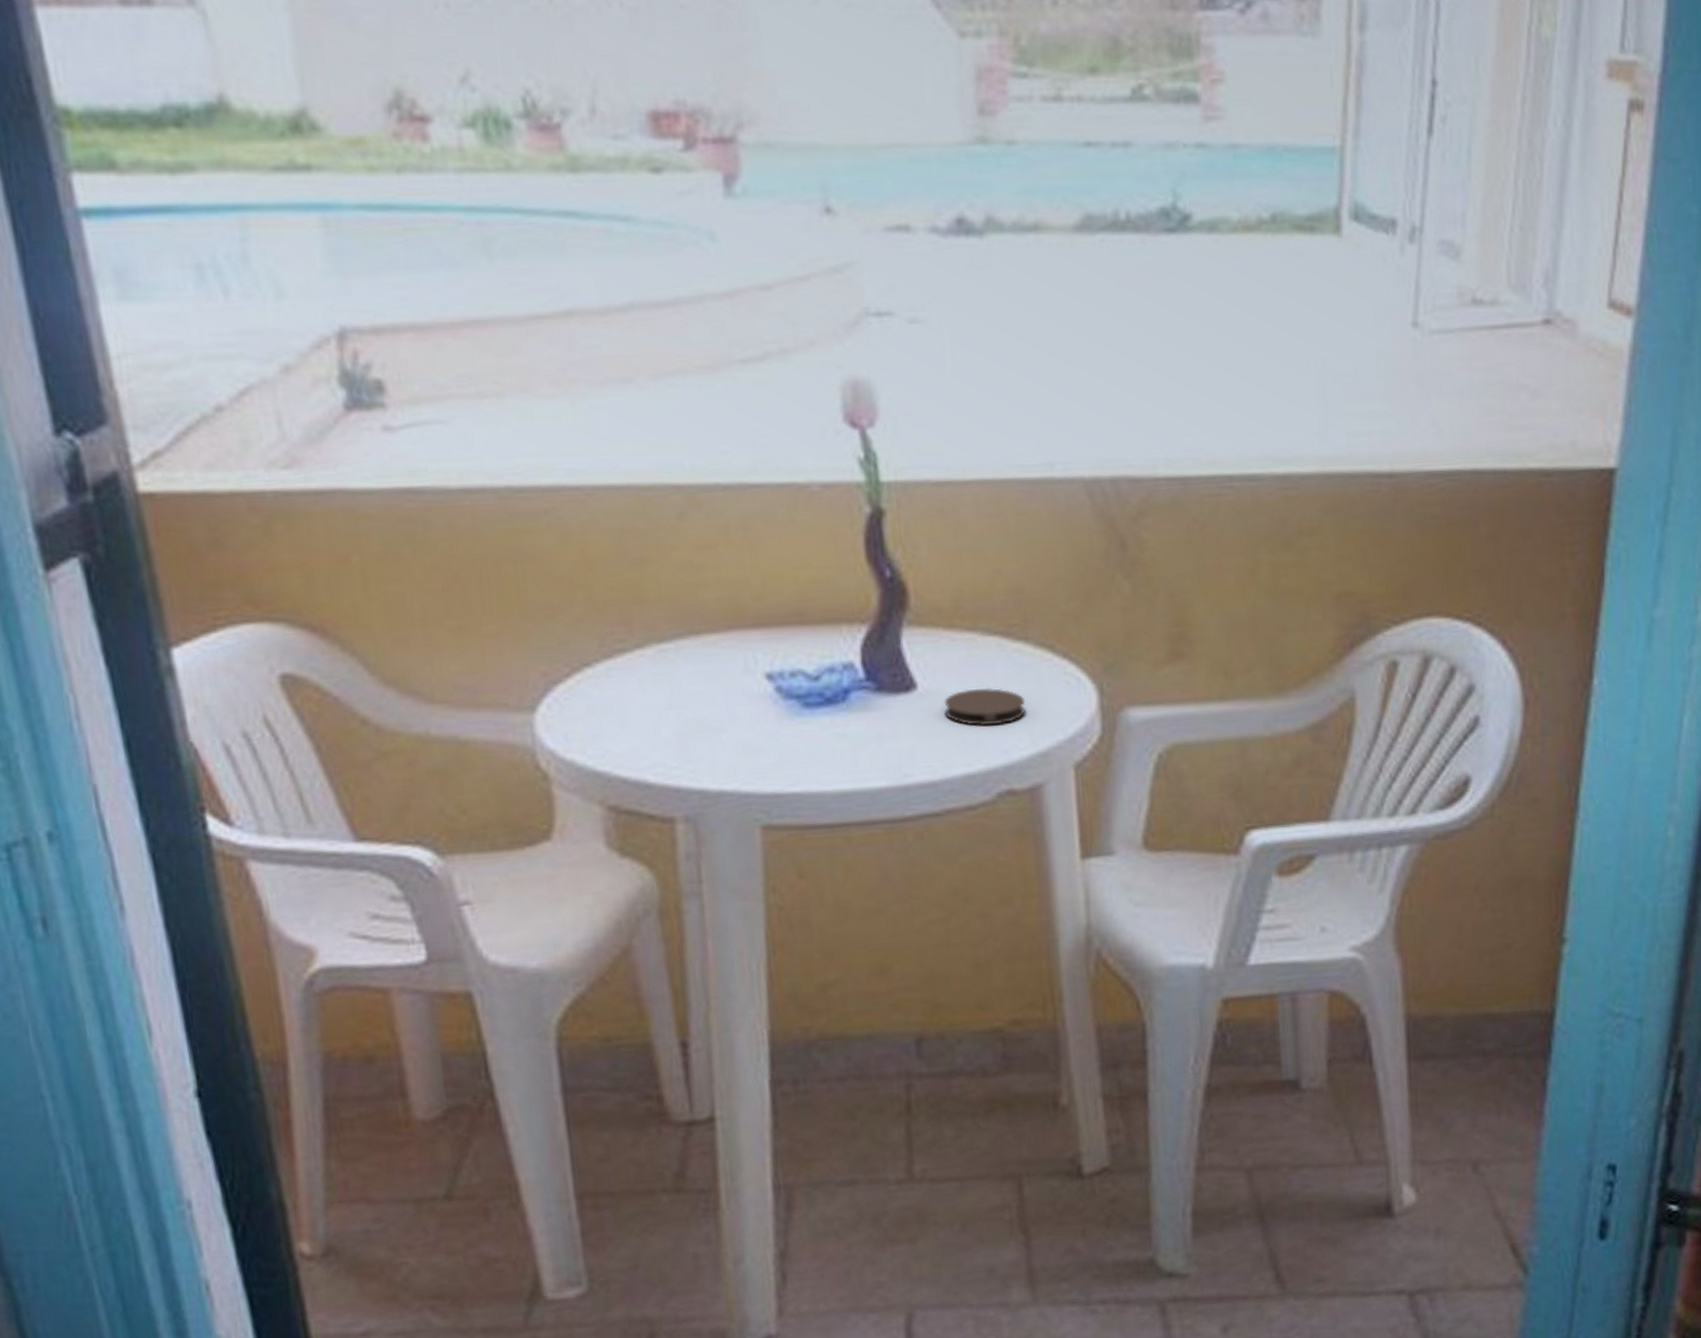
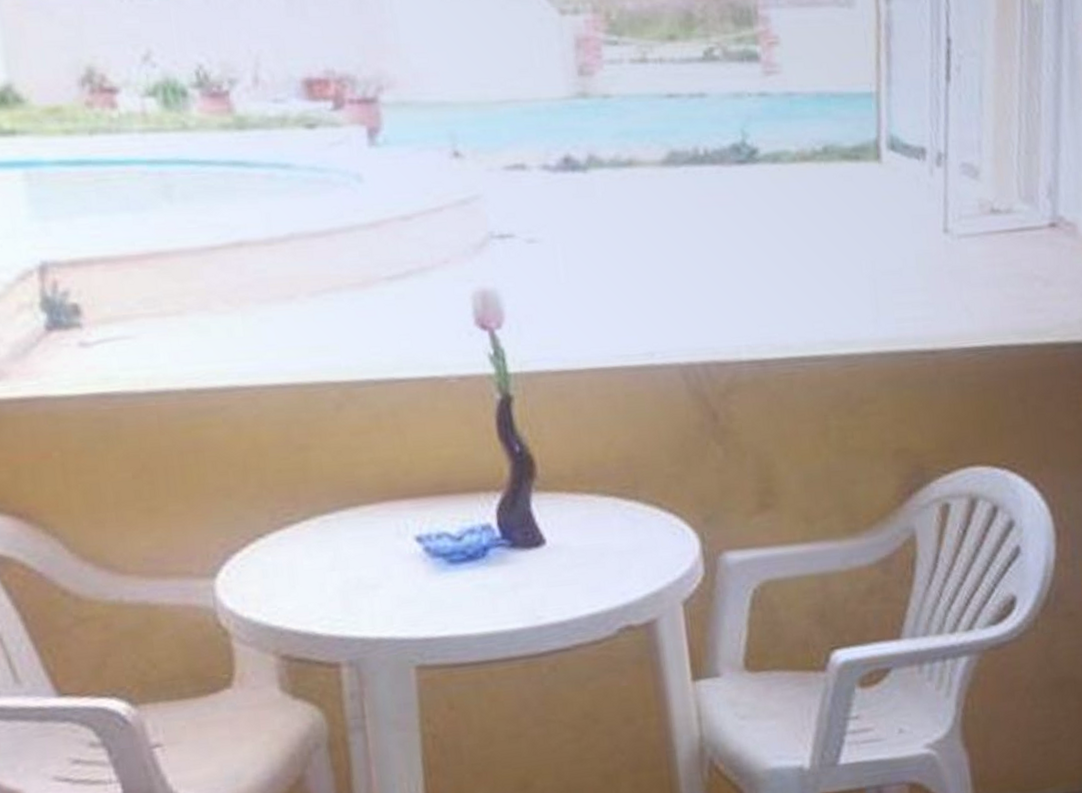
coaster: present [944,687,1026,726] -> none [569,540,639,573]

